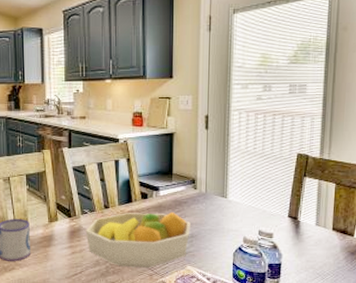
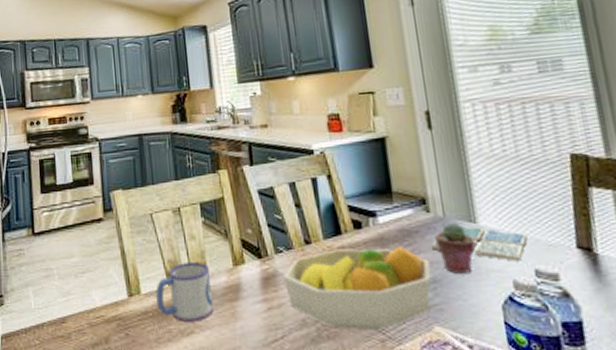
drink coaster: none [194,200,258,225] -> present [432,226,528,261]
potted succulent: none [197,197,224,232] -> present [434,223,476,274]

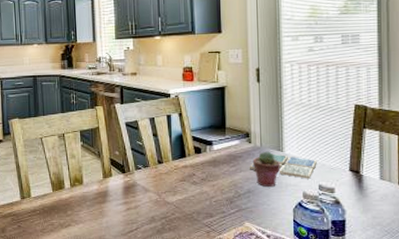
mug: present [156,261,213,322] -> none [43,174,86,218]
fruit bowl: present [282,245,431,330] -> none [140,166,247,224]

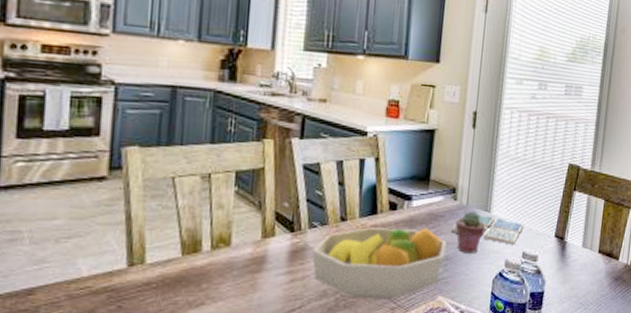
fruit bowl: none [140,166,247,224] -> present [312,227,446,299]

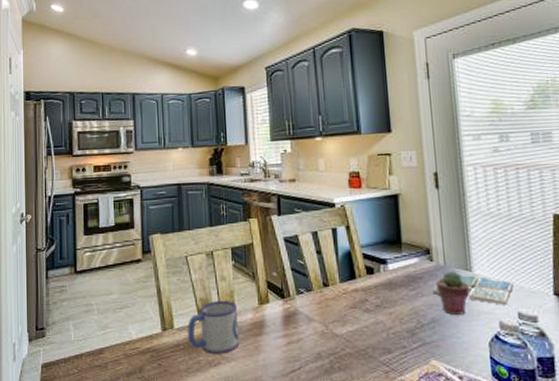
mug: none [164,231,234,293] -> present [188,300,239,354]
fruit bowl: present [312,227,446,299] -> none [302,289,431,362]

